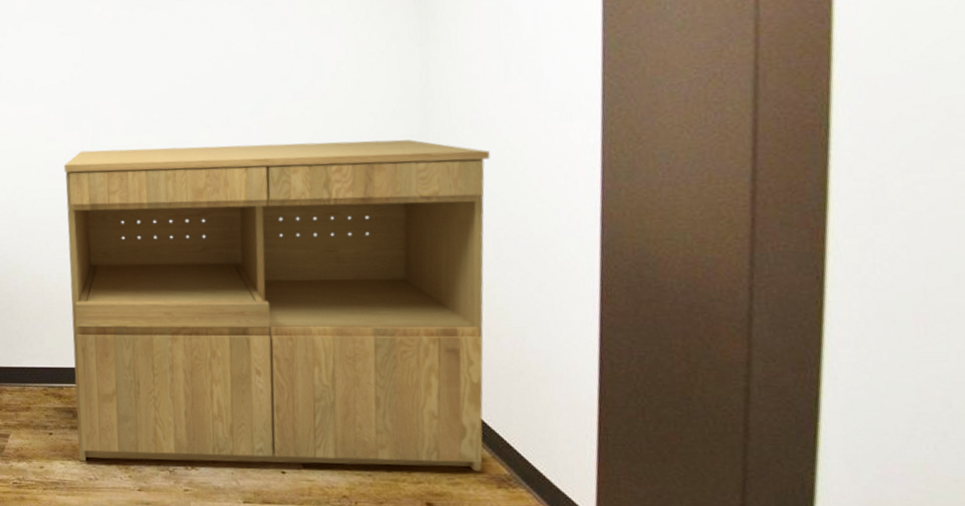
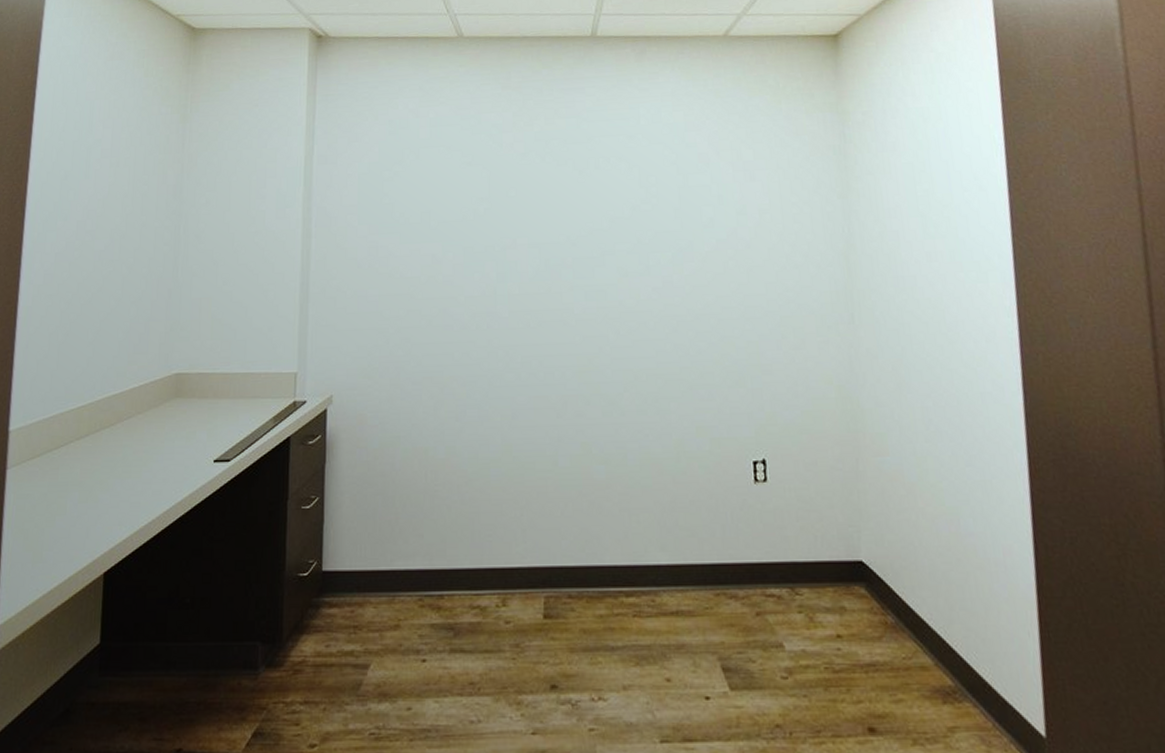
bookcase: present [64,139,490,471] -> none [457,295,926,698]

